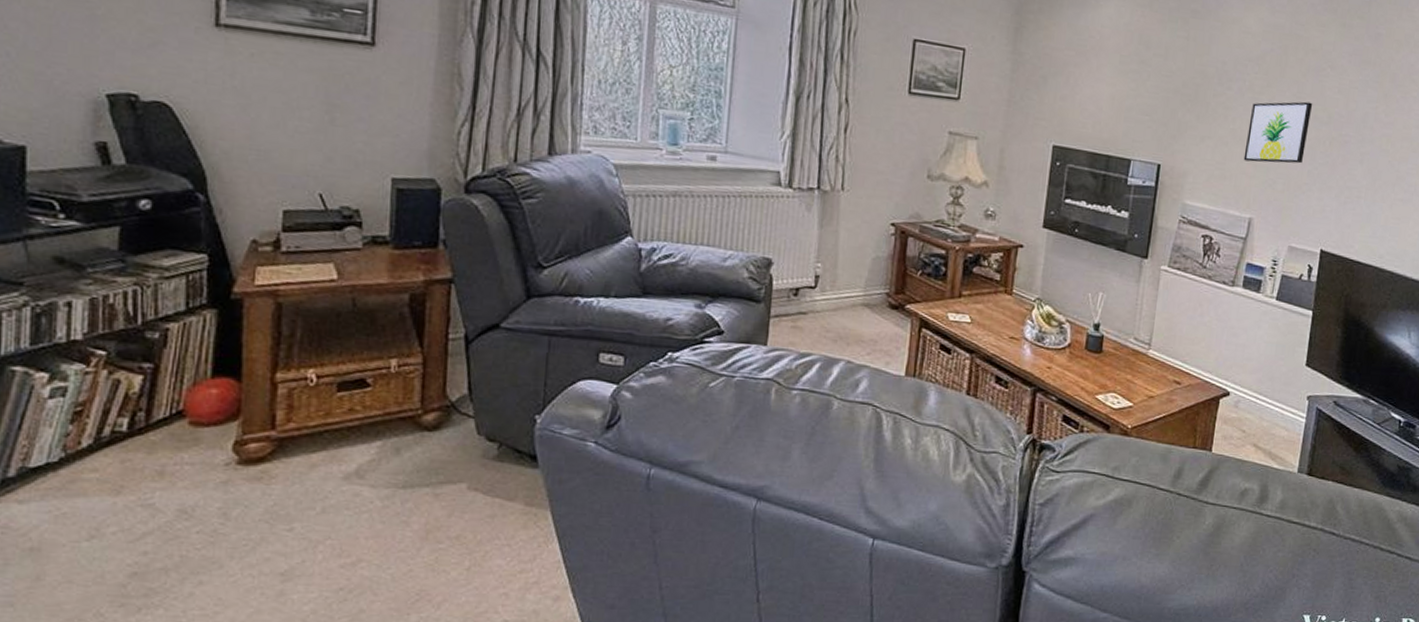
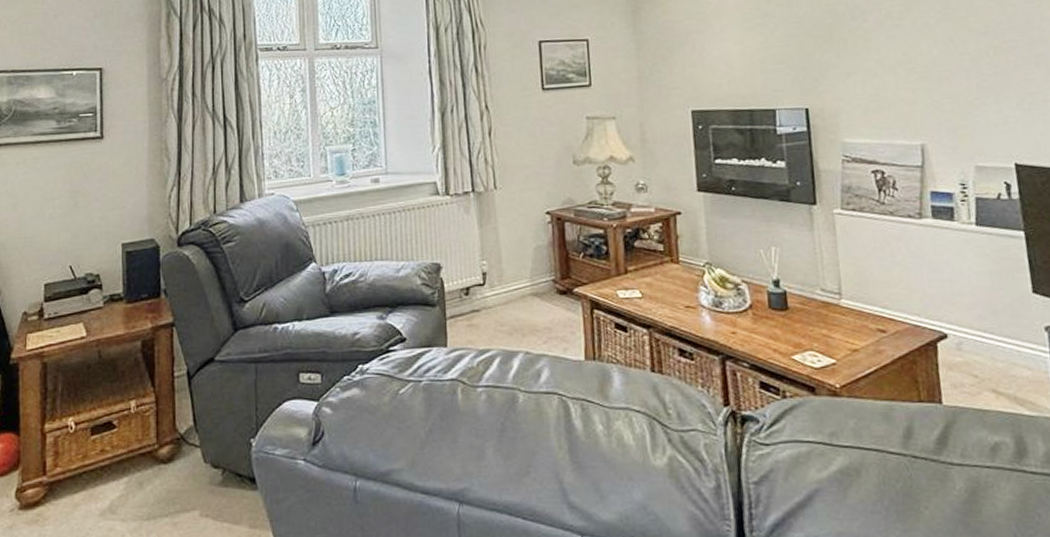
wall art: present [1243,101,1313,164] -> none [895,16,968,88]

